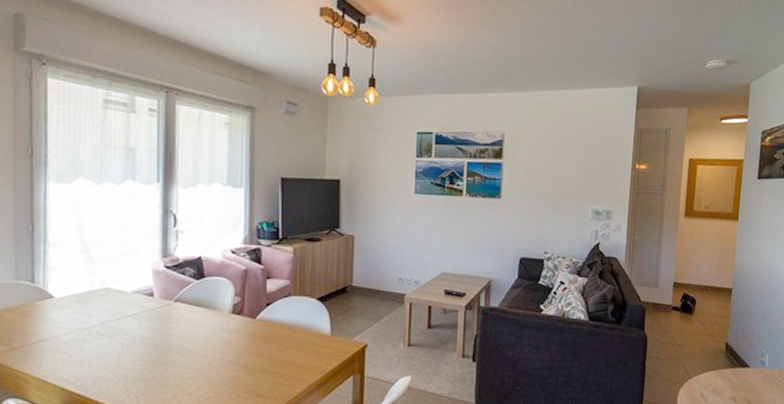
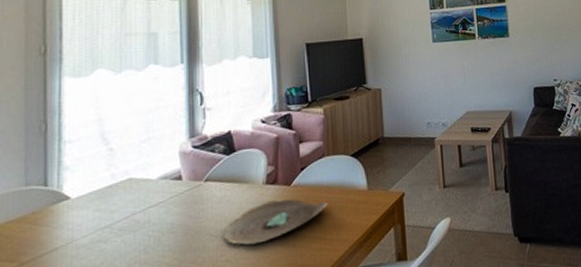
decorative bowl: none [190,330,291,368] -> present [223,199,328,245]

